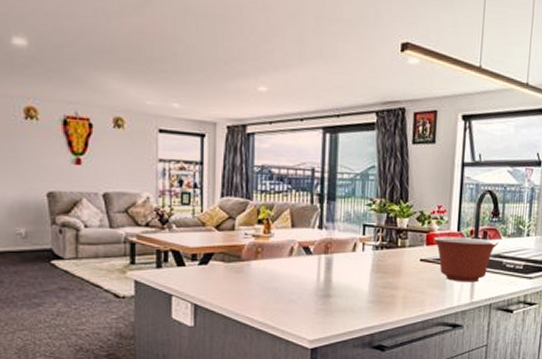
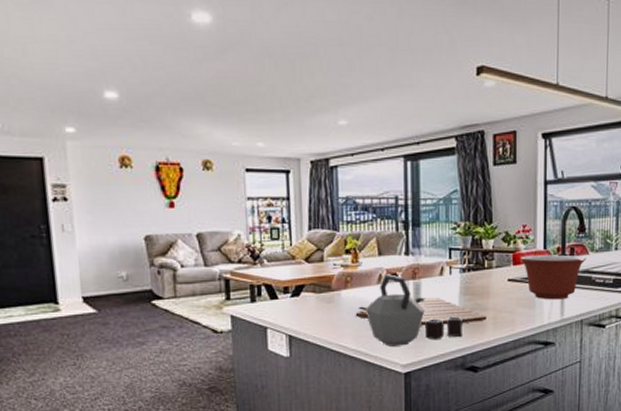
cutting board: none [264,273,397,302] -> present [355,297,487,326]
kettle: none [274,247,372,321] -> present [365,274,462,347]

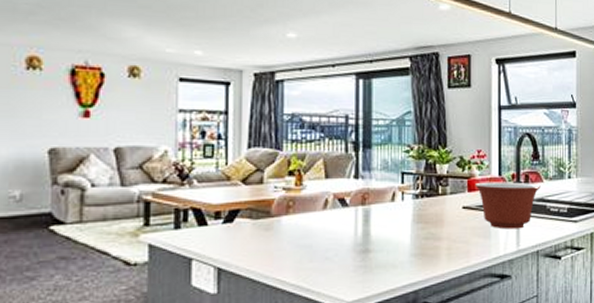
cutting board: present [355,297,487,326] -> none [297,226,440,257]
kettle: present [365,274,462,347] -> none [308,199,415,281]

